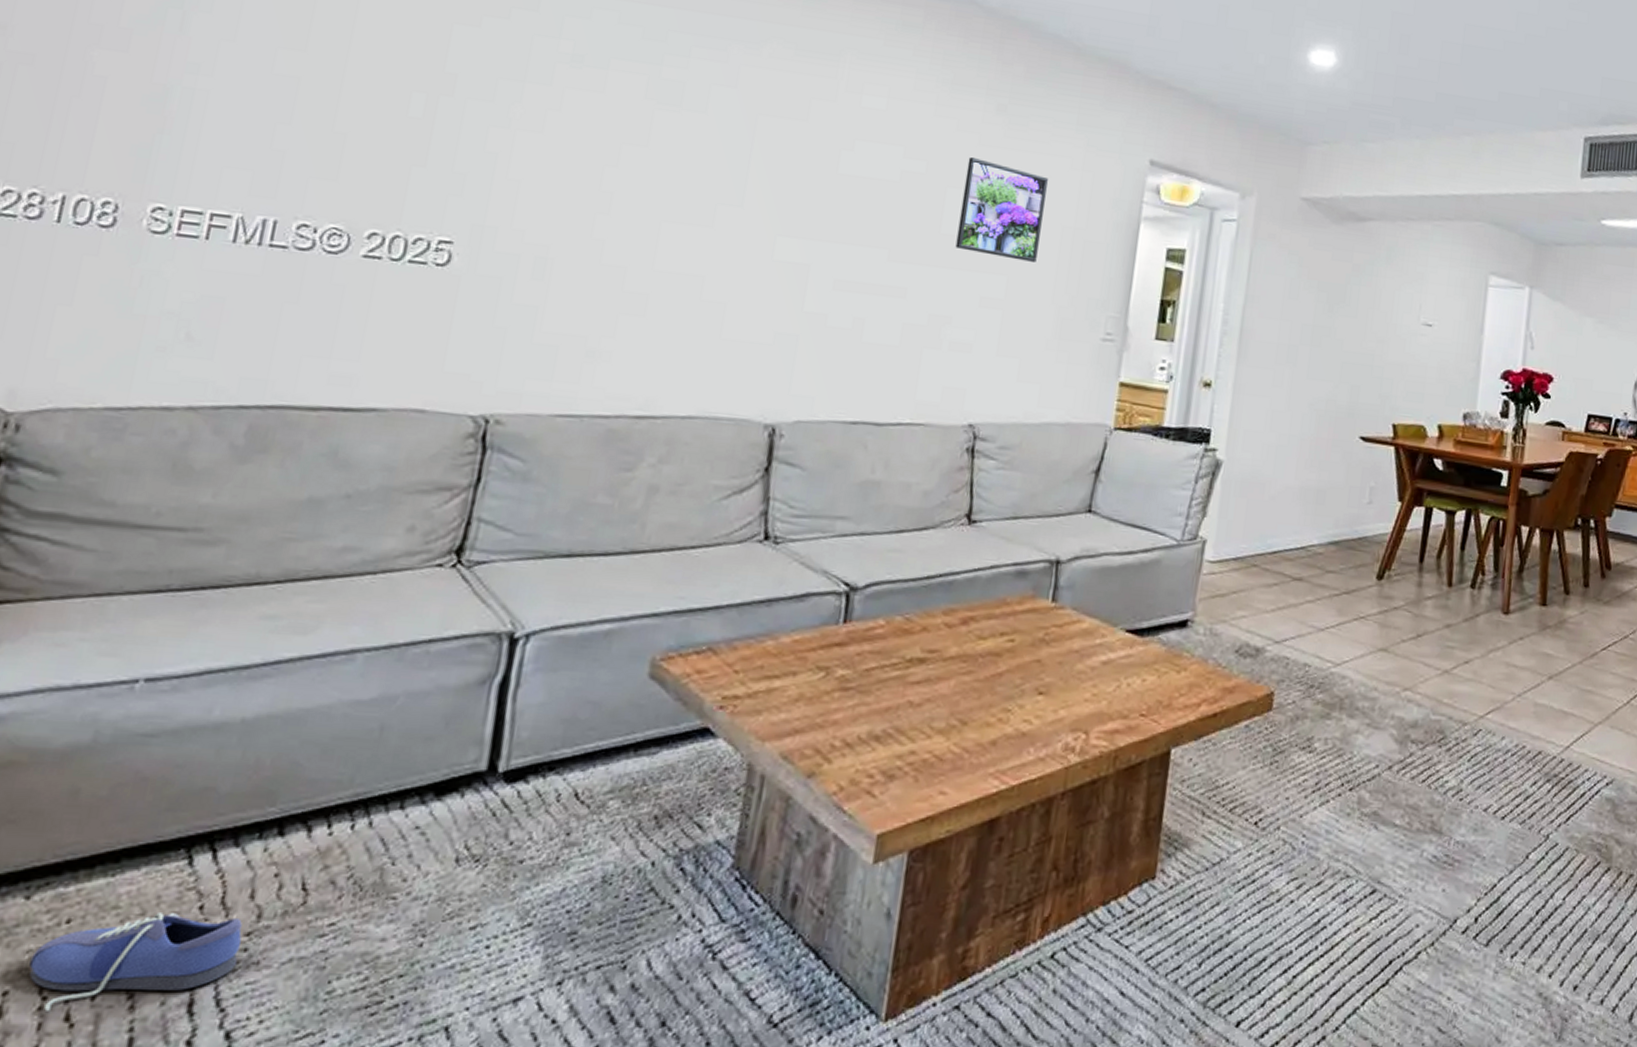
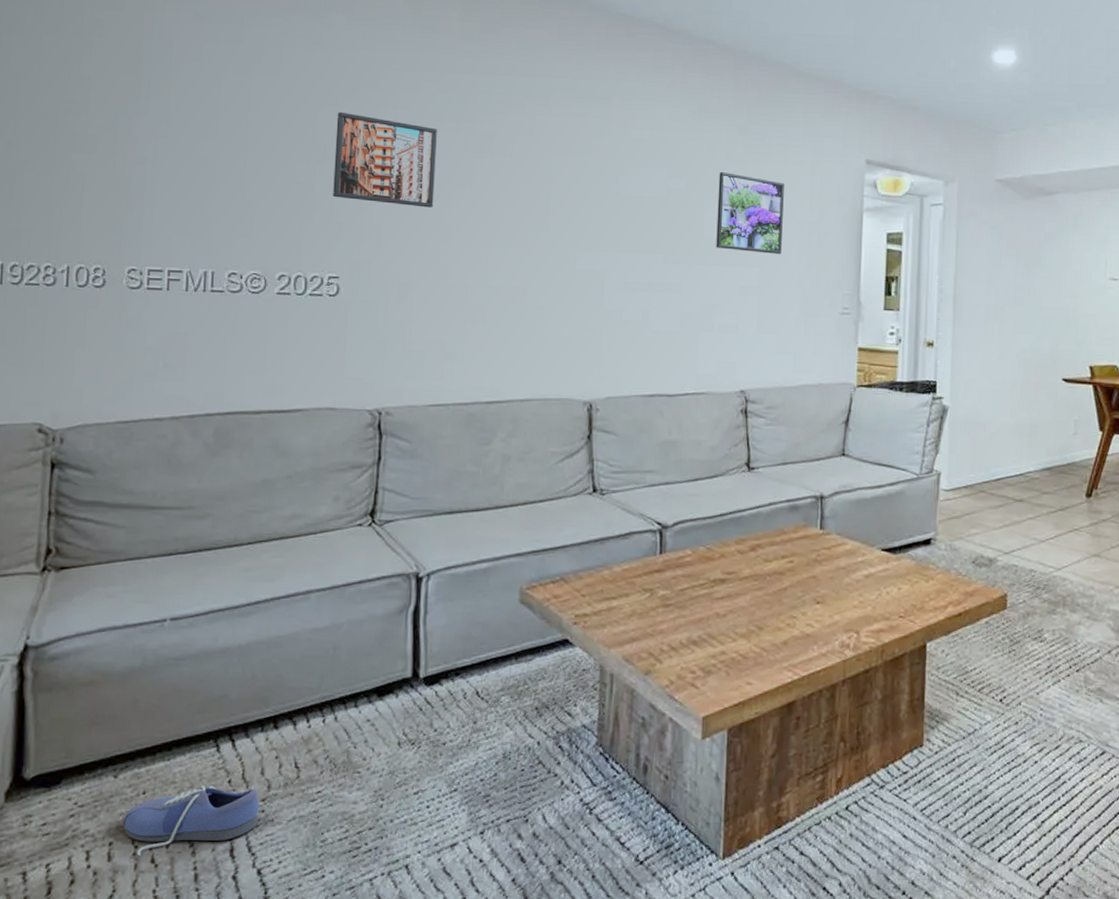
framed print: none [458,34,611,166] -> present [333,111,437,208]

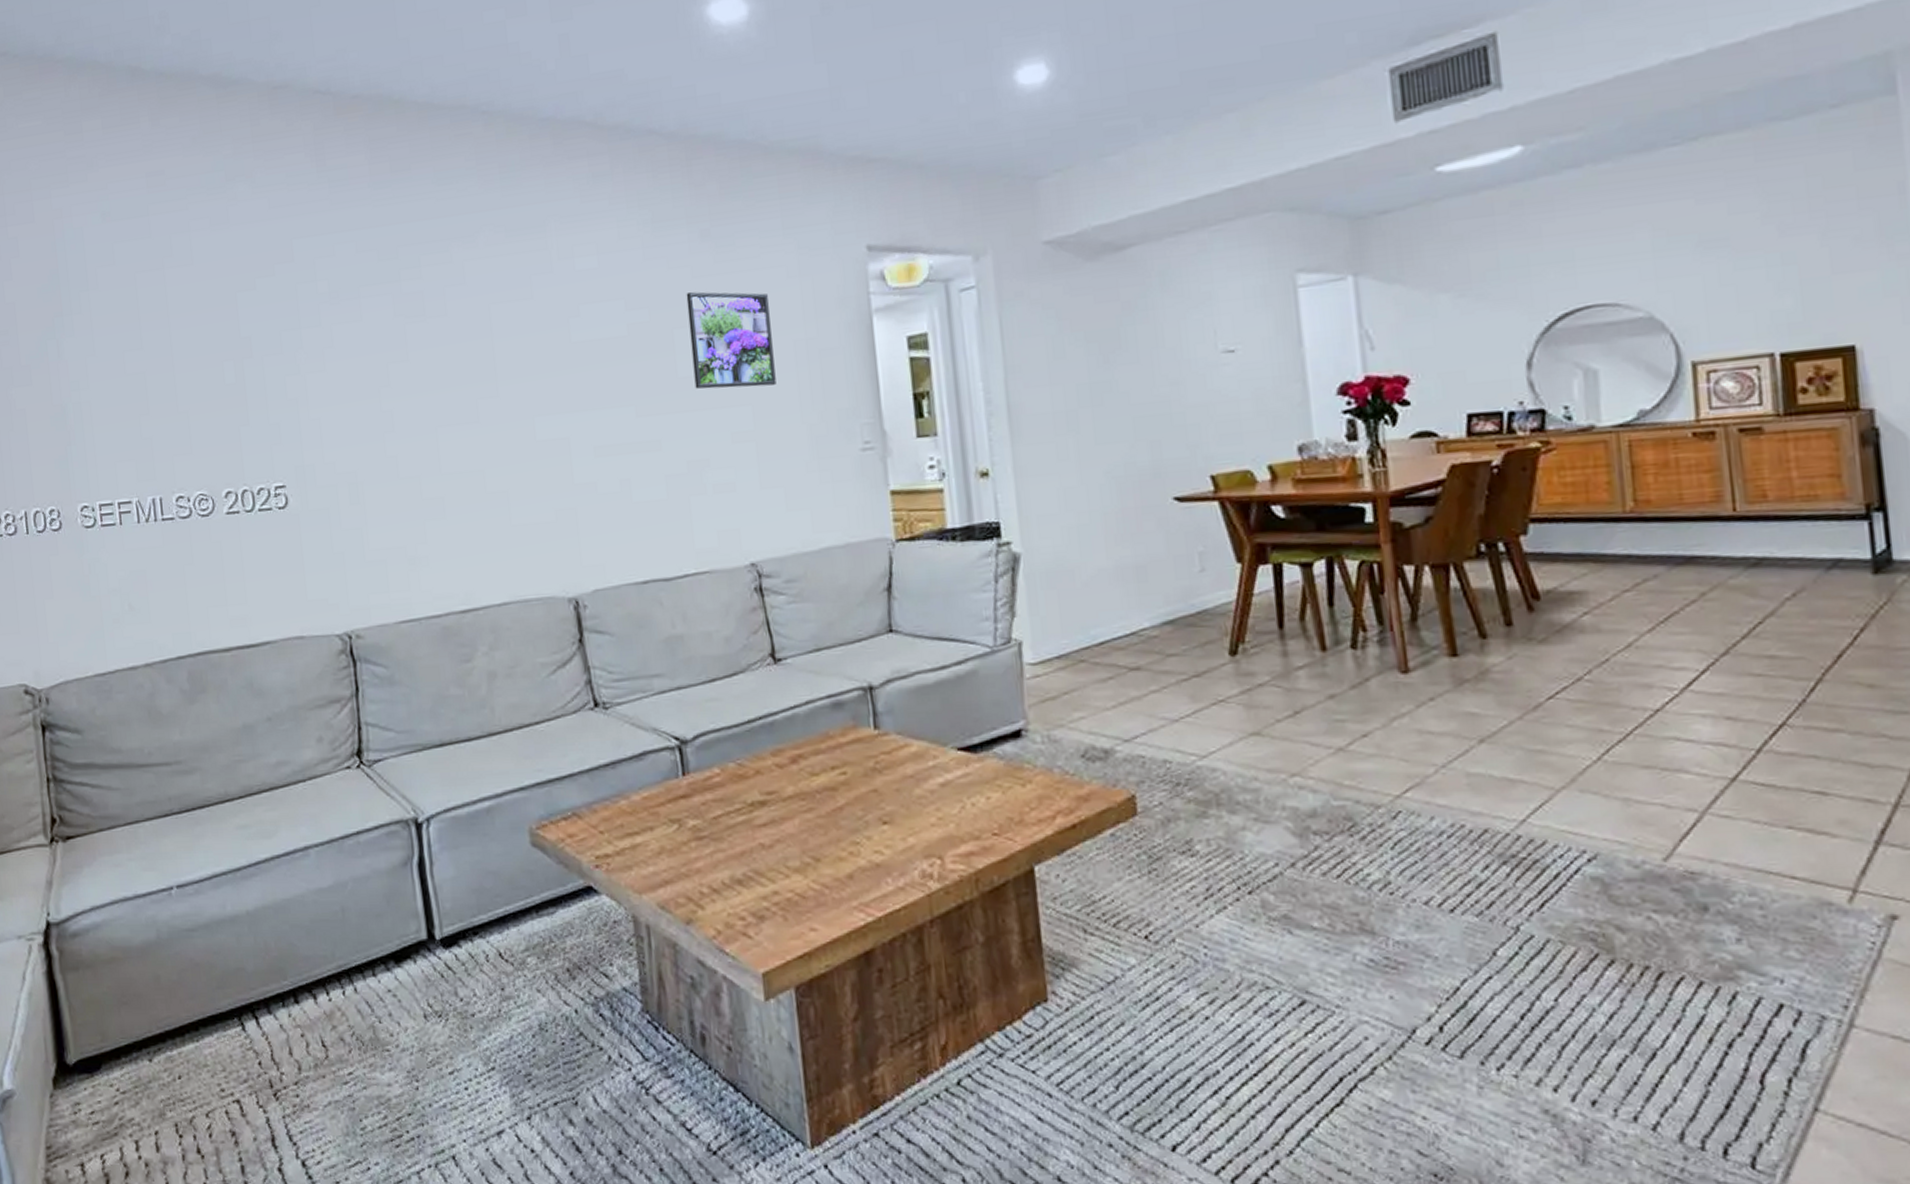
shoe: present [123,786,259,856] -> none [164,1069,294,1146]
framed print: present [333,111,437,208] -> none [256,295,371,396]

